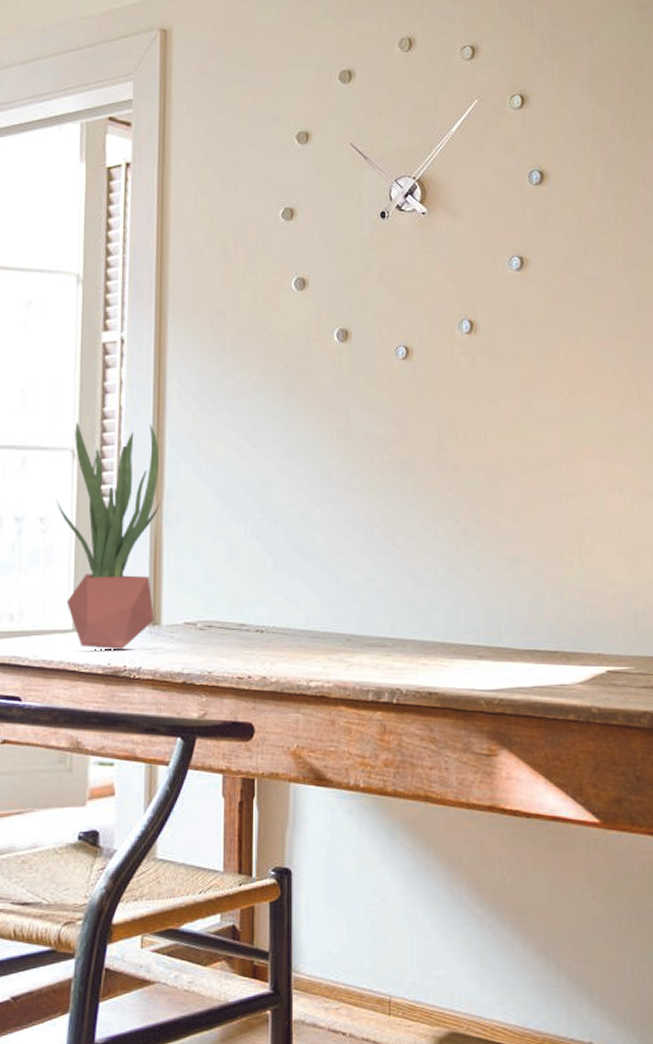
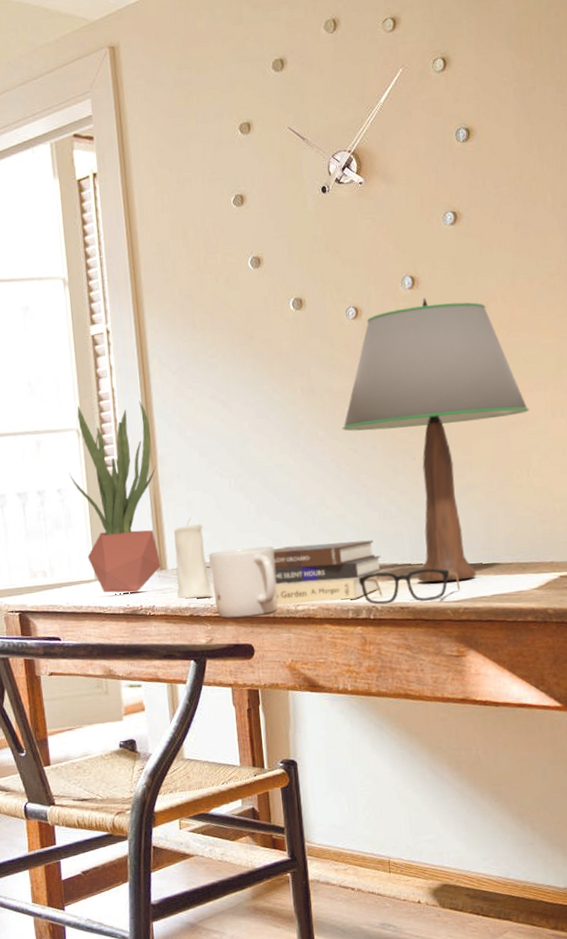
candle: none [170,565,213,662] -> present [174,517,214,599]
mug: none [211,608,289,691] -> present [208,546,279,620]
books: none [286,610,411,679] -> present [273,540,382,605]
table lamp: none [379,345,587,666] -> present [342,298,530,582]
eyeglasses: none [383,650,498,688] -> present [358,568,461,605]

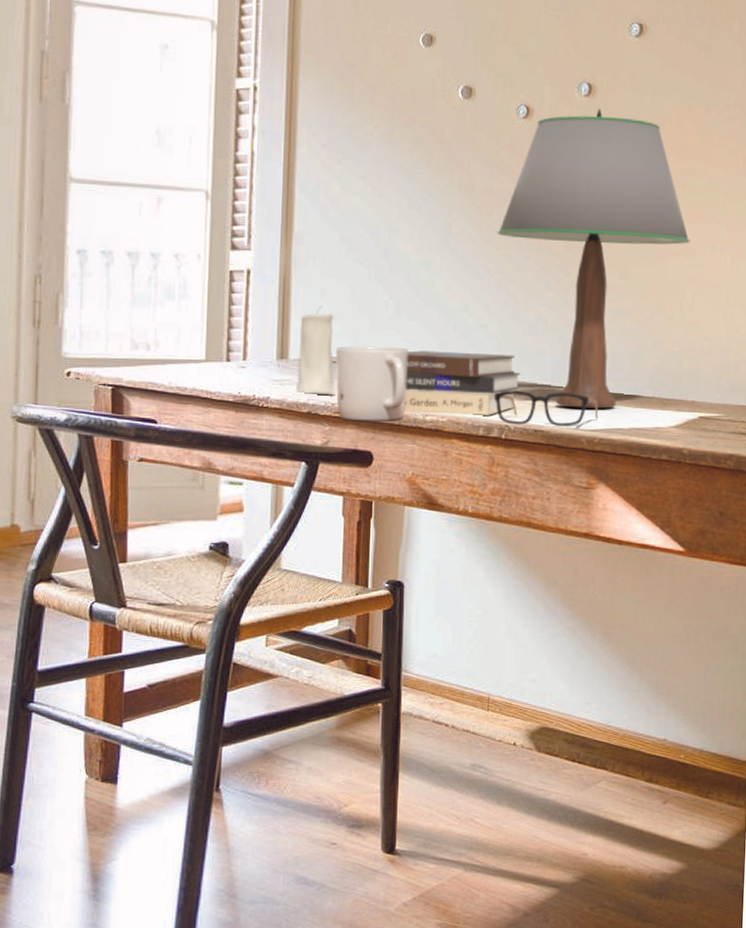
potted plant: present [69,401,161,593] -> none [191,164,290,381]

